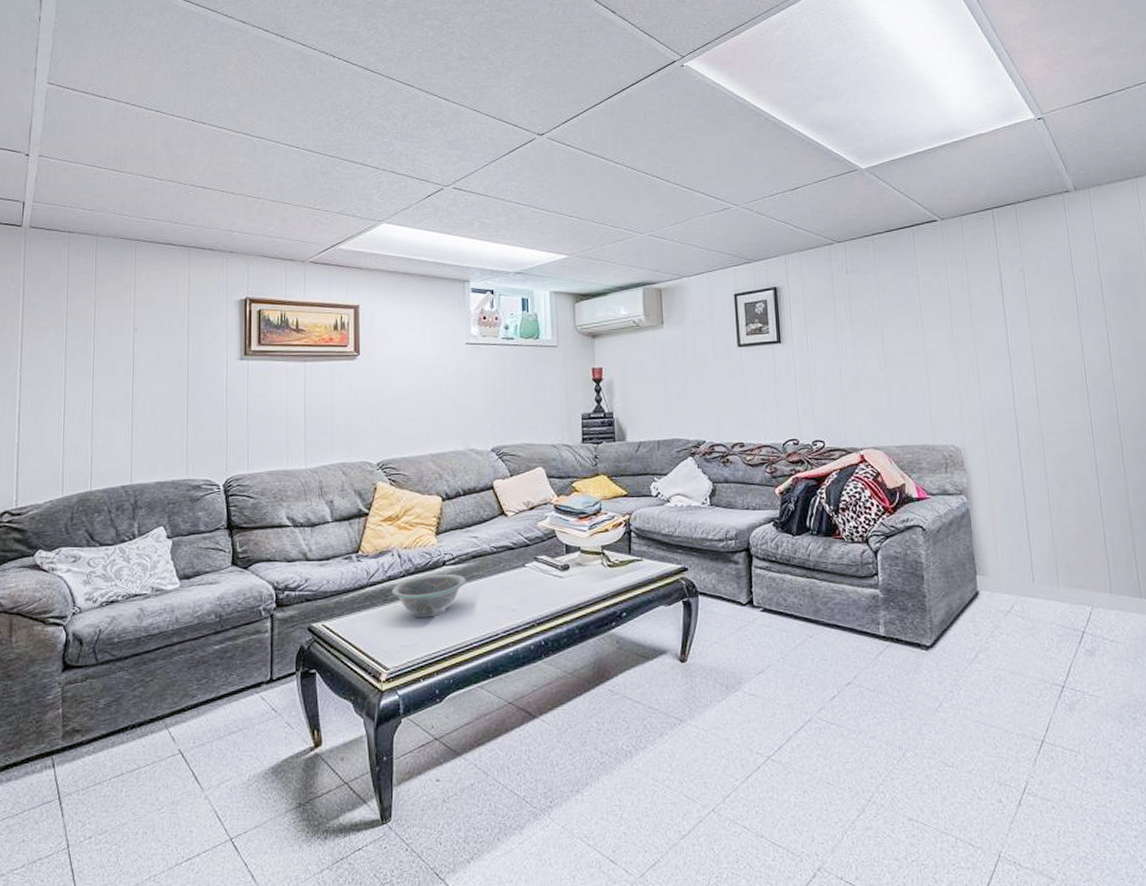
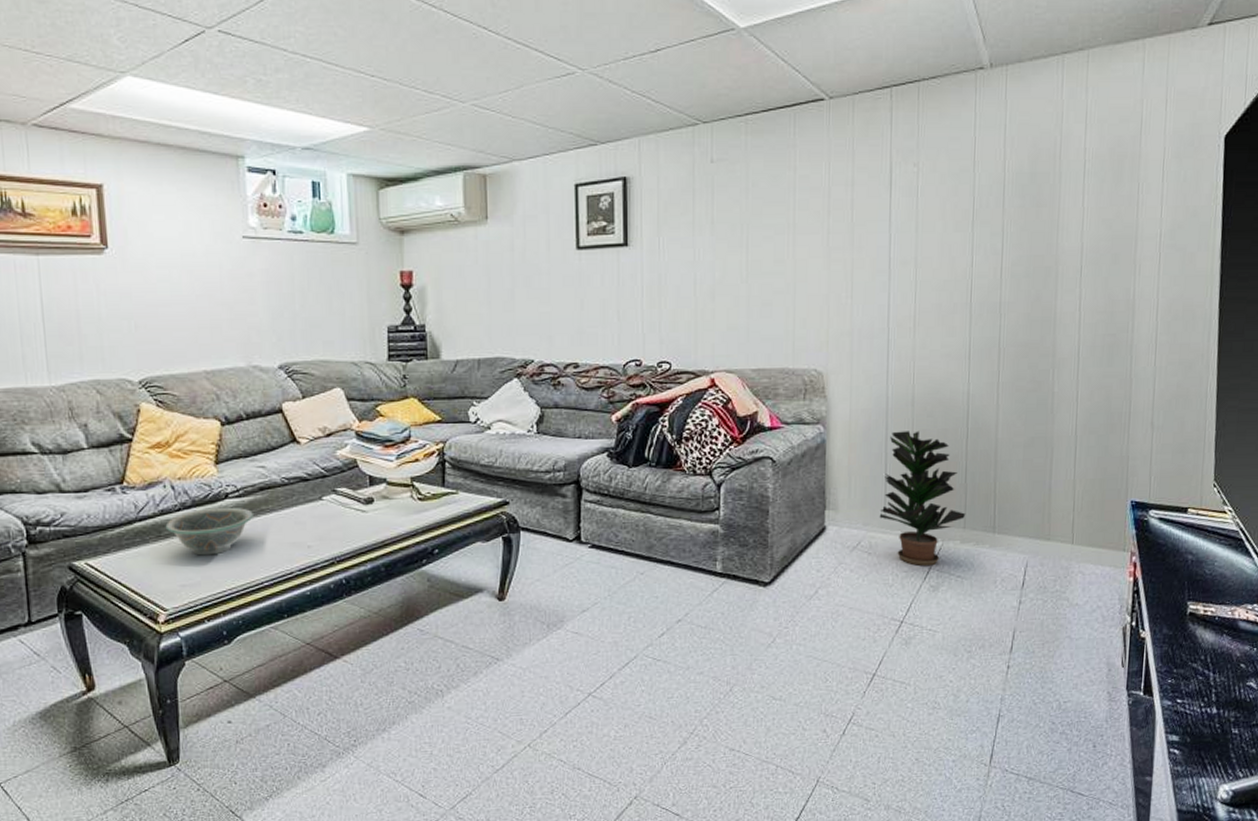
potted plant: none [1027,500,1111,631] -> present [879,431,966,566]

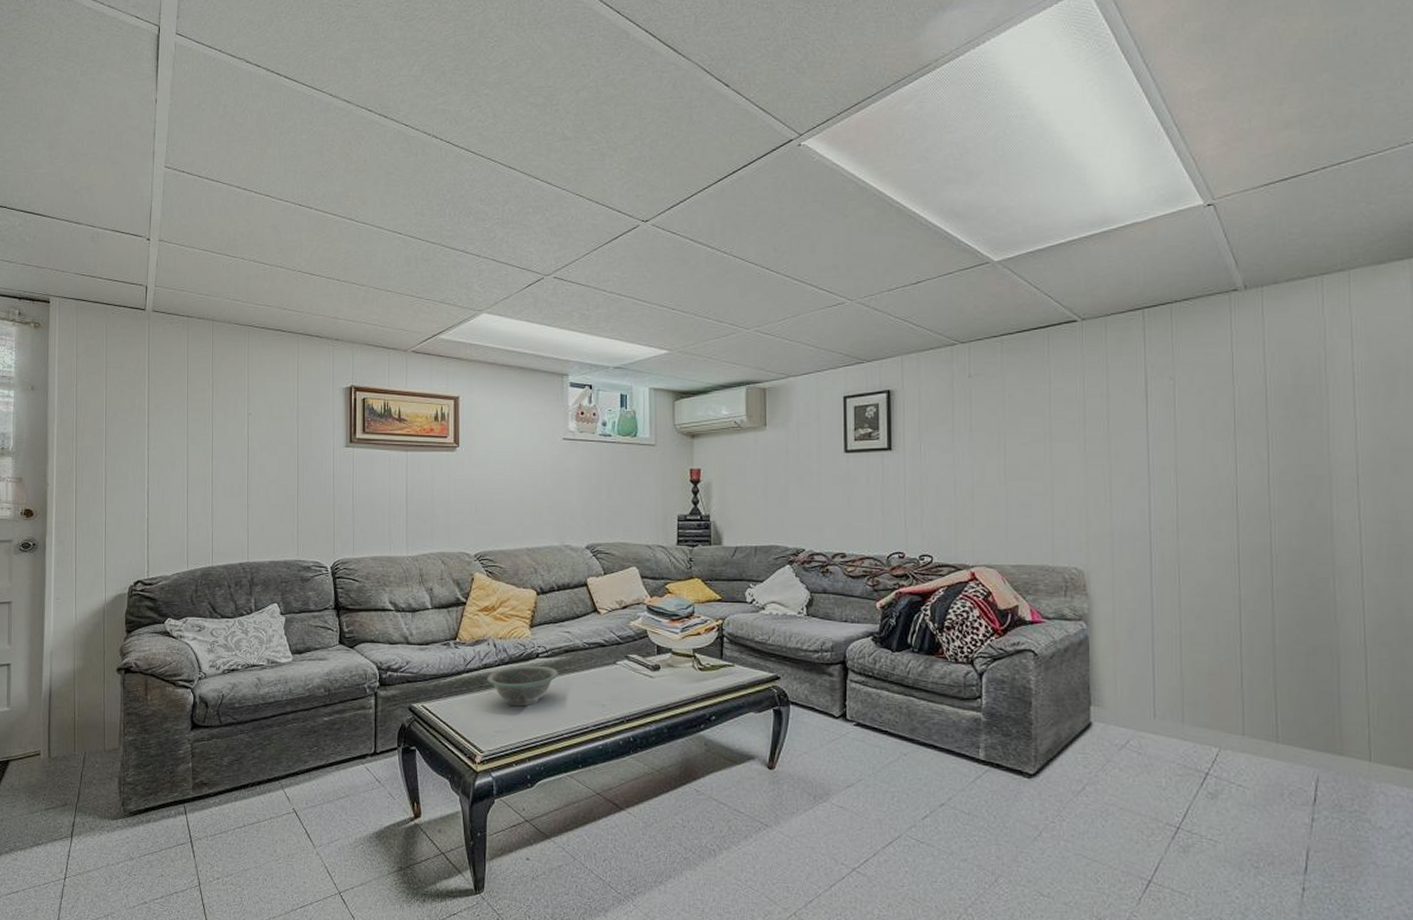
potted plant: present [879,431,966,566] -> none [1148,632,1244,772]

